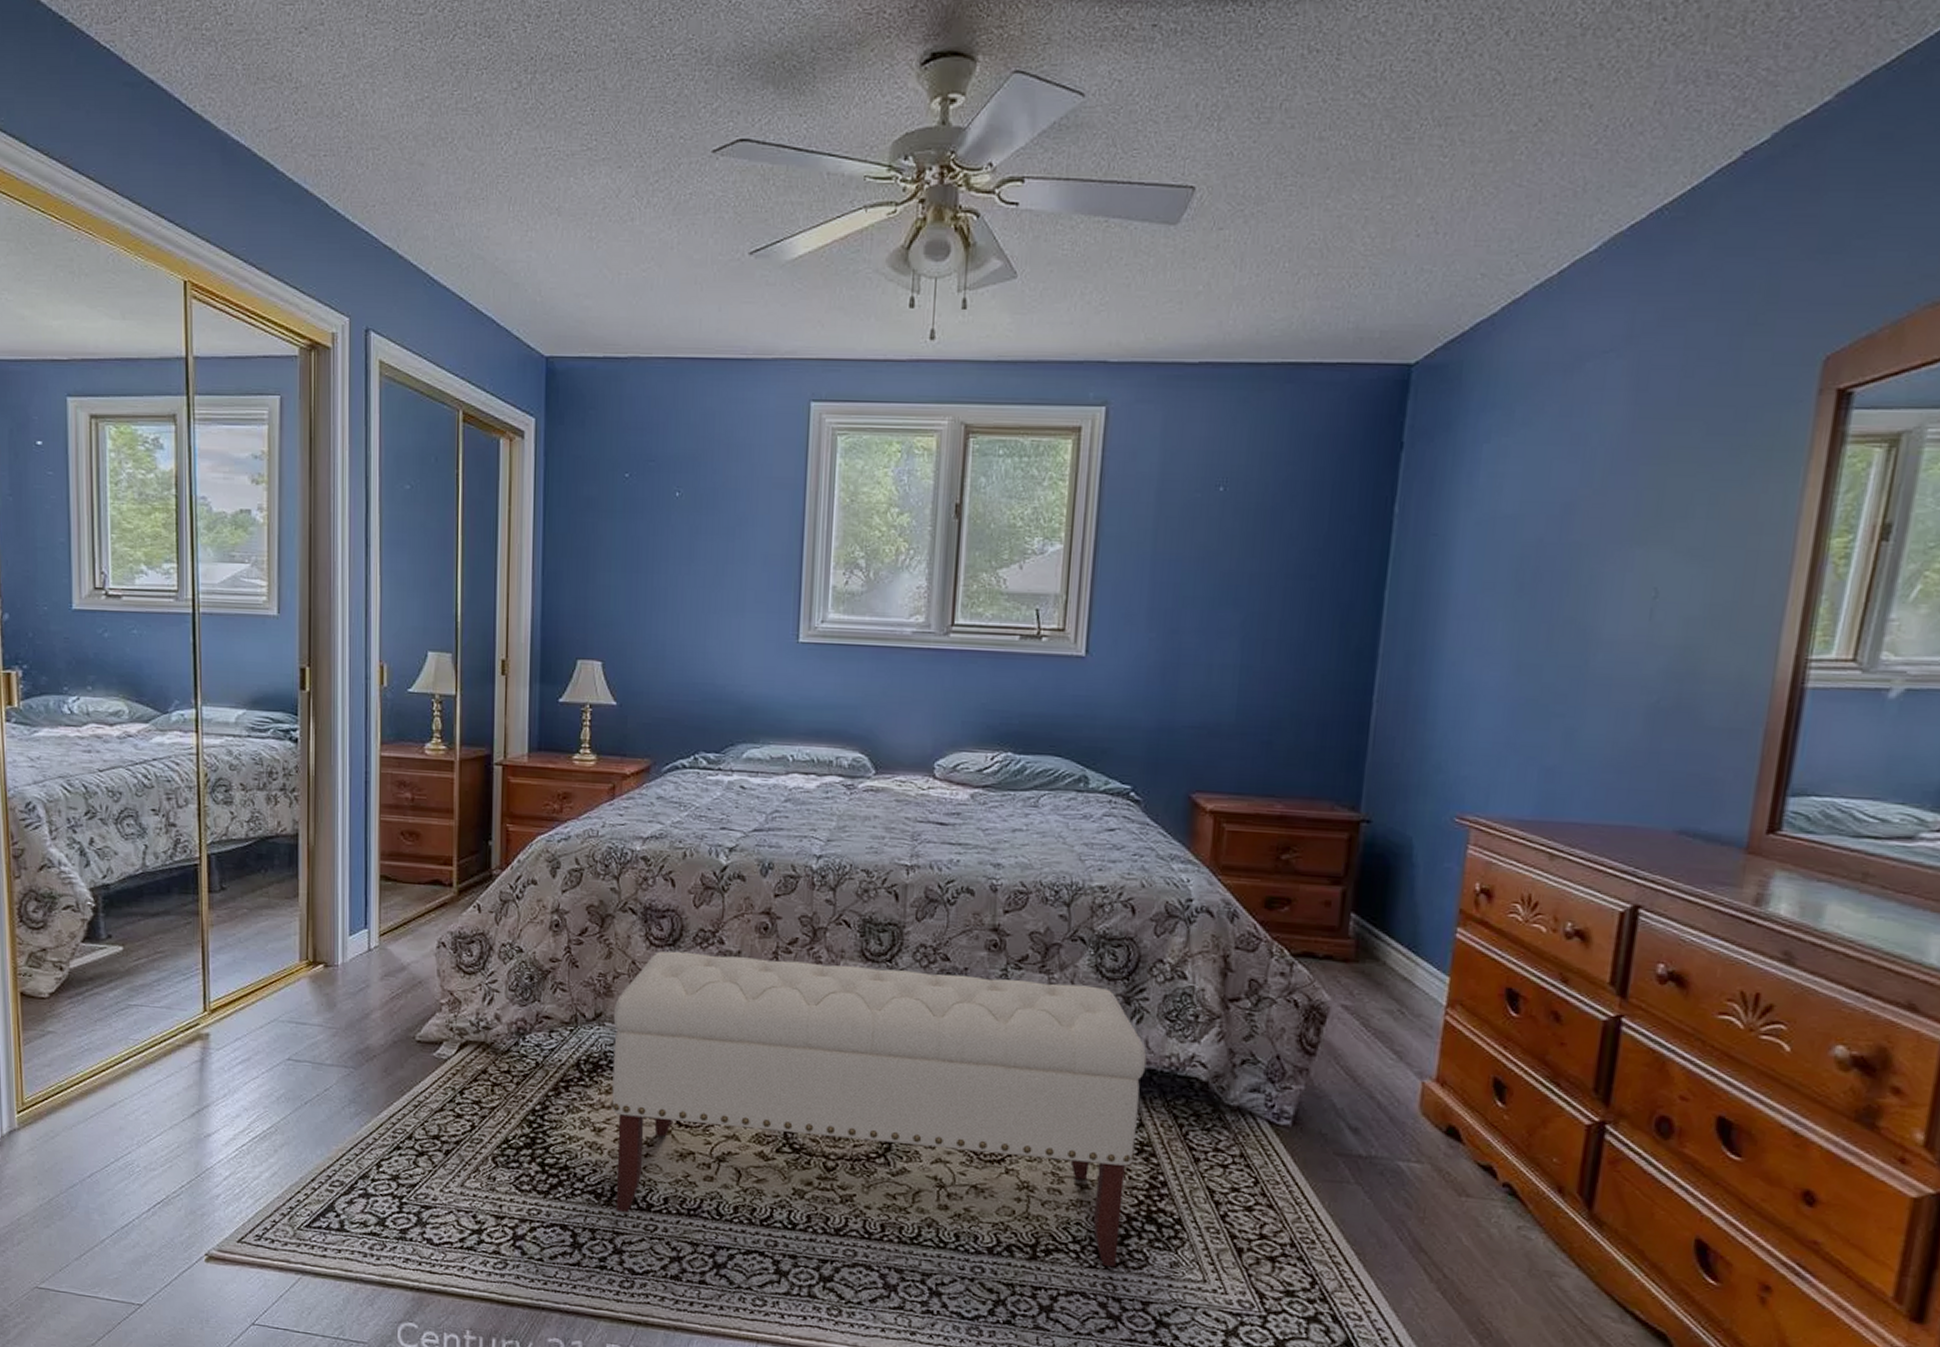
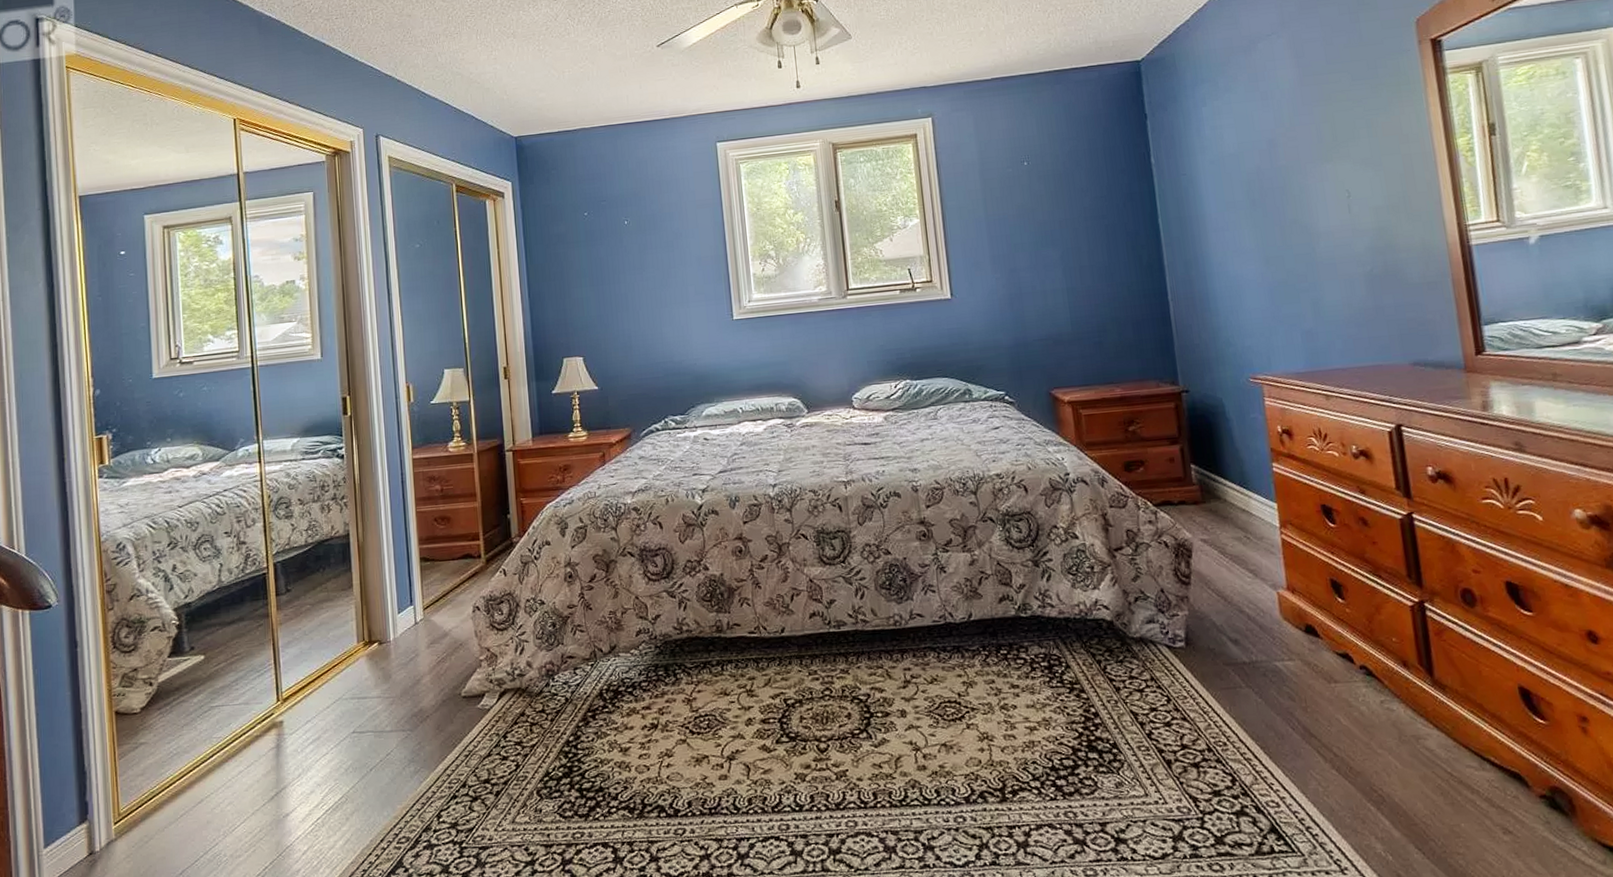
bench: present [610,951,1147,1267] -> none [625,556,1072,822]

